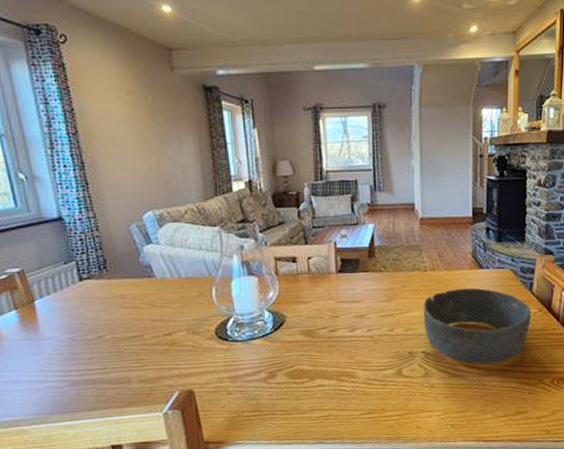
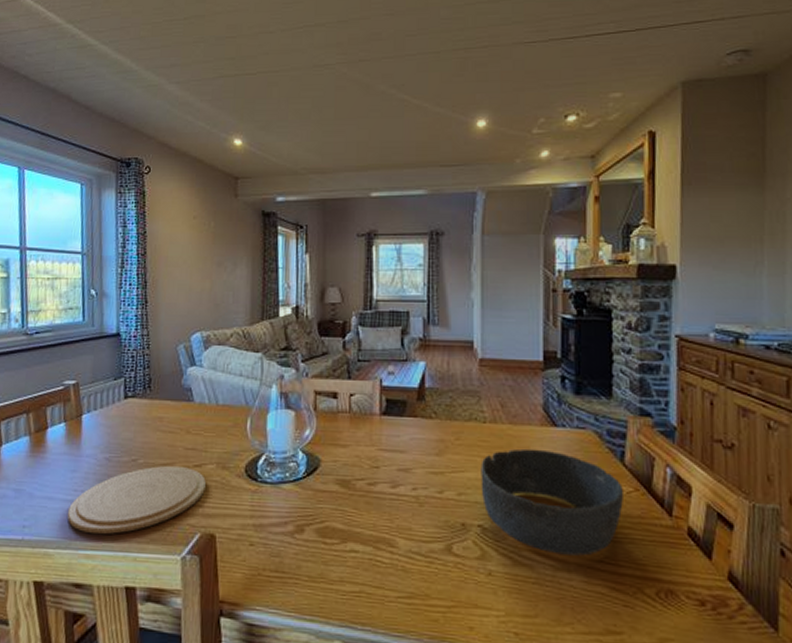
plate: none [36,337,178,407] -> present [67,466,206,535]

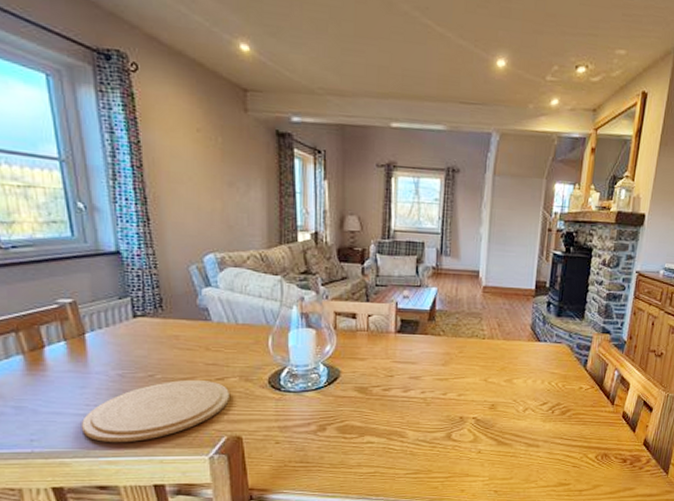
bowl: present [481,448,625,556] -> none [477,359,584,435]

